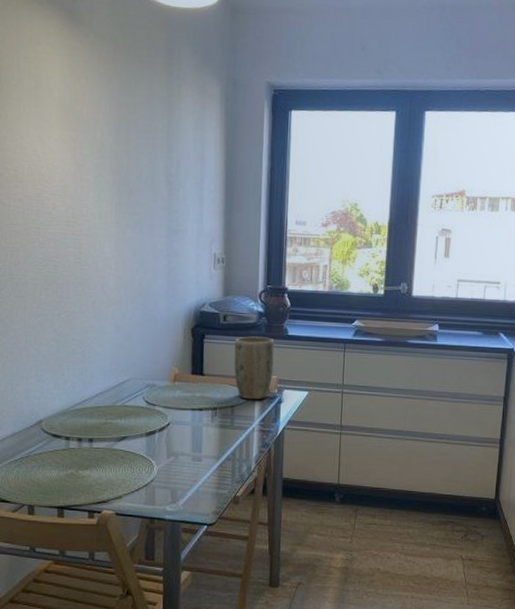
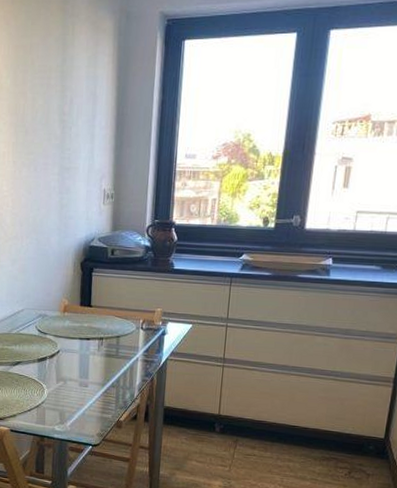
plant pot: present [233,336,275,400] -> none [120,270,160,331]

